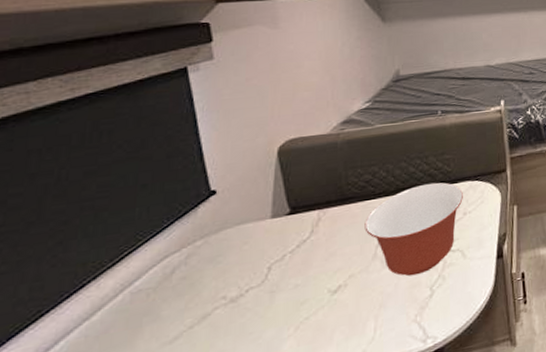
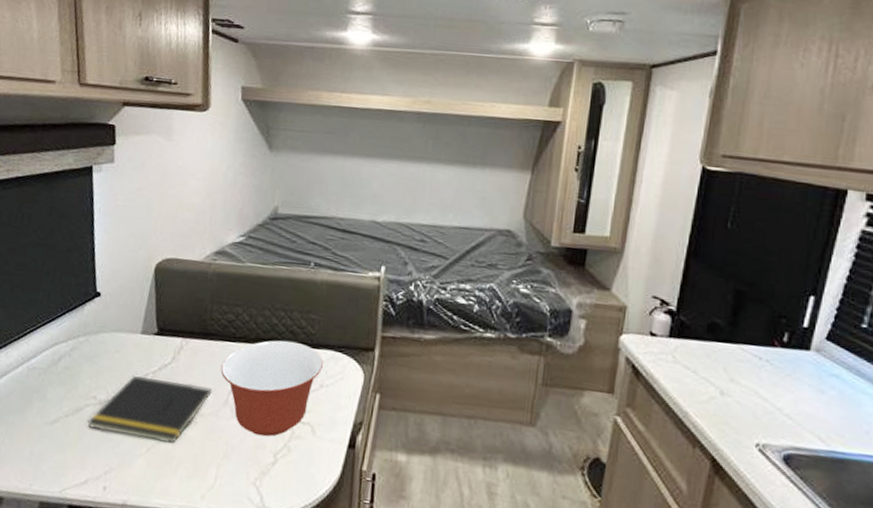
notepad: none [219,248,359,330] -> present [87,376,212,443]

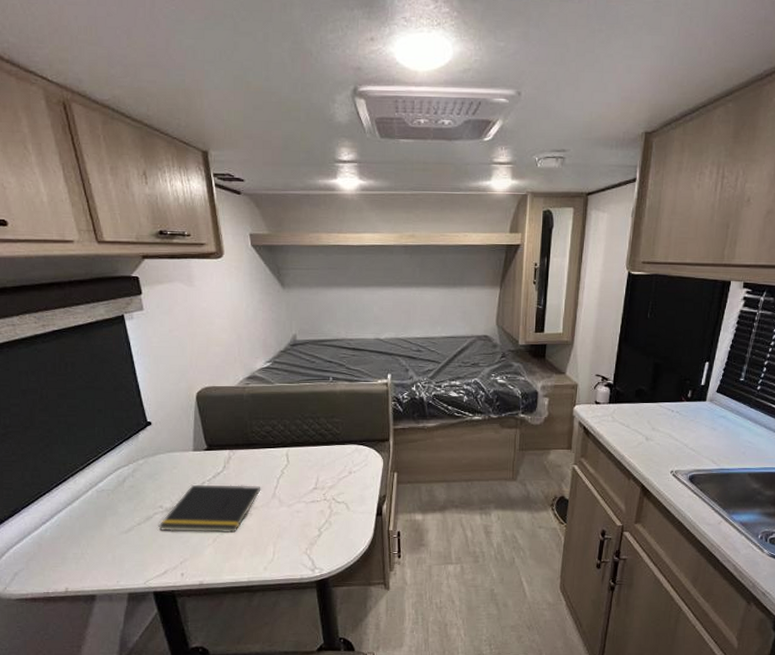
mixing bowl: present [220,340,323,437] -> none [266,441,349,517]

